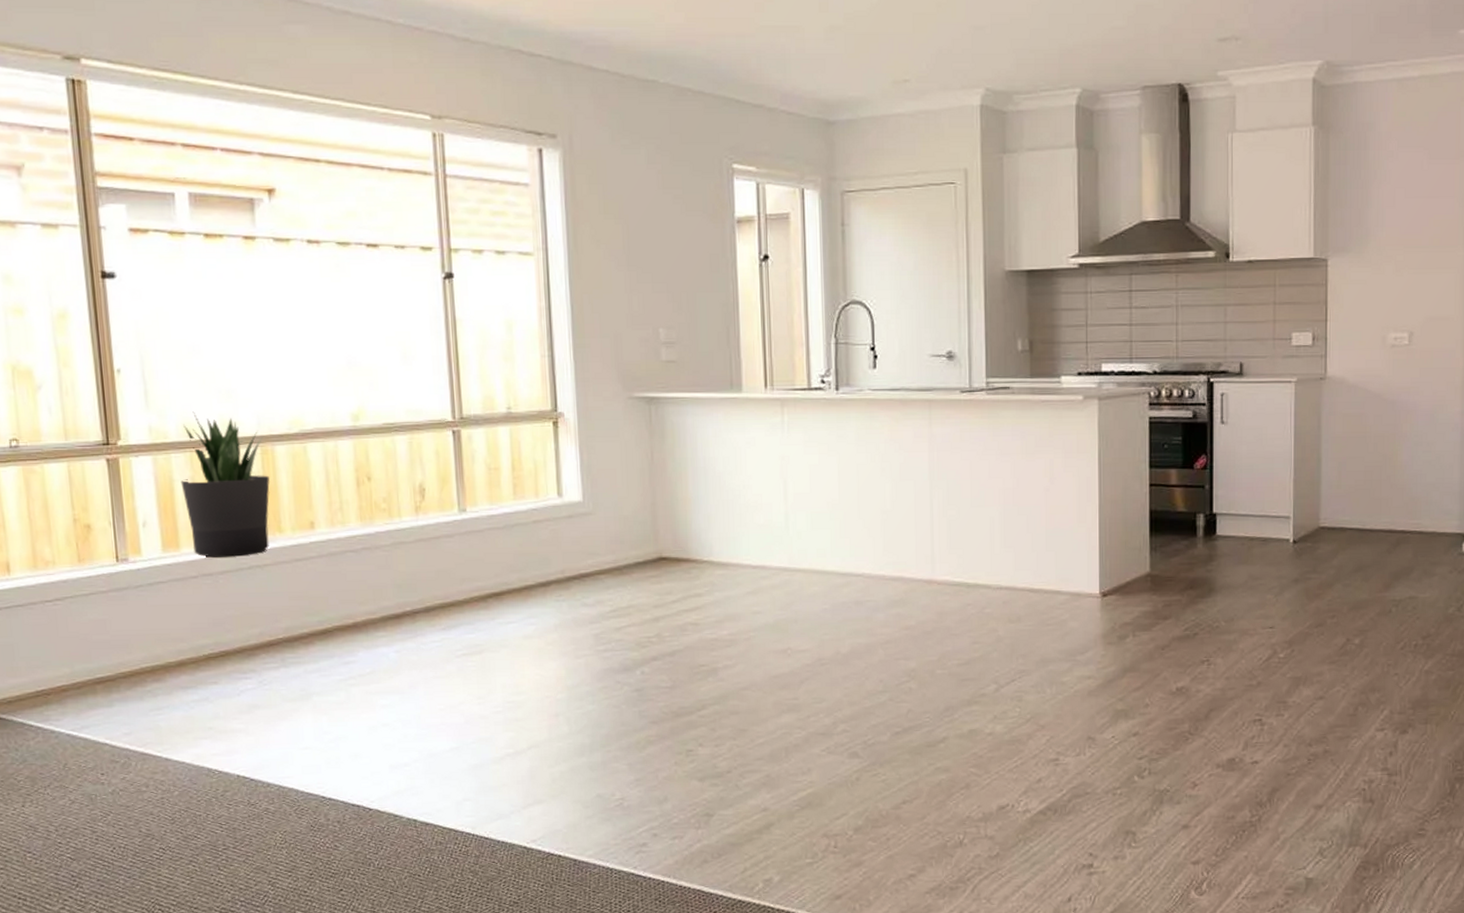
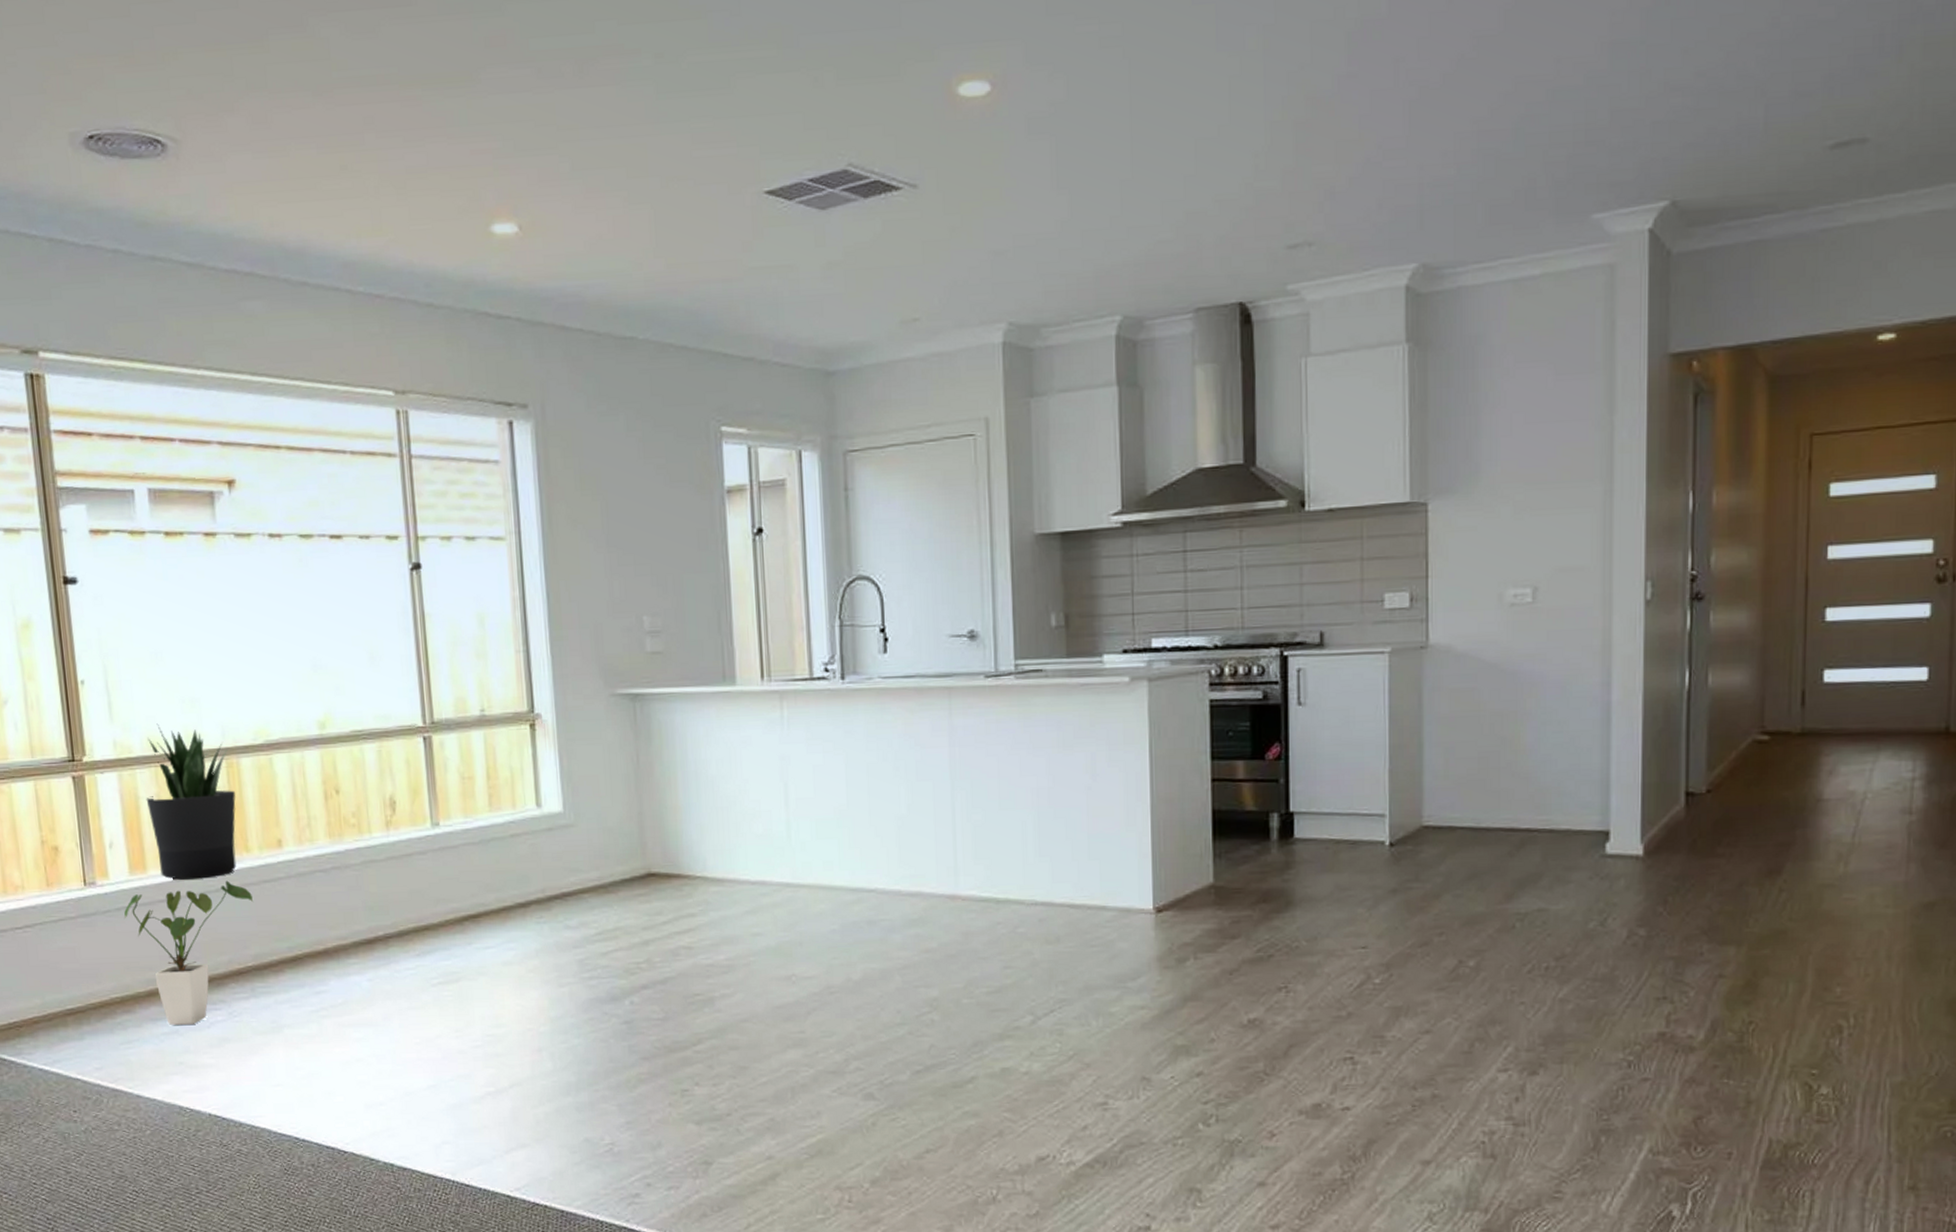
house plant: none [156,559,284,694] -> present [124,880,253,1026]

